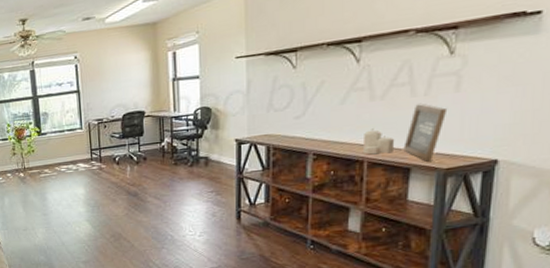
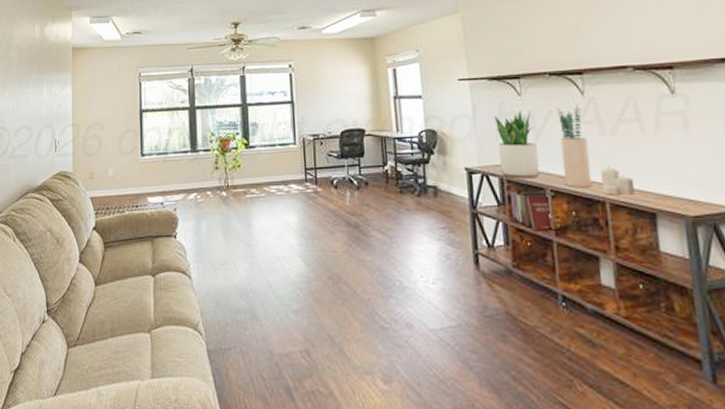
planter: none [268,83,307,147] -> present [495,110,540,179]
books: none [275,154,319,190] -> present [510,190,562,231]
vase: none [329,71,356,151] -> present [557,103,593,188]
picture frame: present [403,104,446,162] -> none [644,143,681,207]

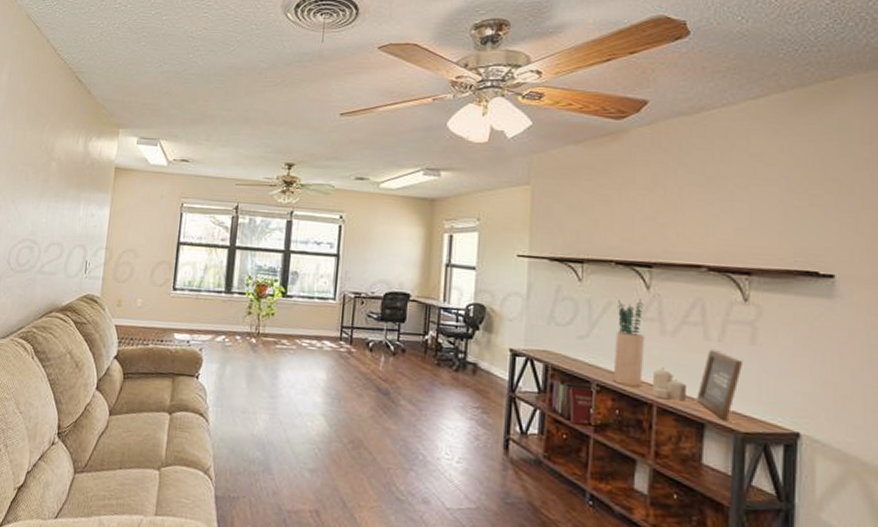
planter: present [495,110,540,179] -> none [548,297,591,370]
picture frame: none [644,143,681,207] -> present [697,350,742,420]

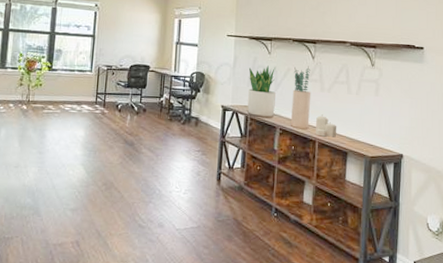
planter: none [548,297,591,370] -> present [247,65,277,119]
books: present [552,378,602,428] -> none [250,126,283,160]
picture frame: present [697,350,742,420] -> none [343,100,370,149]

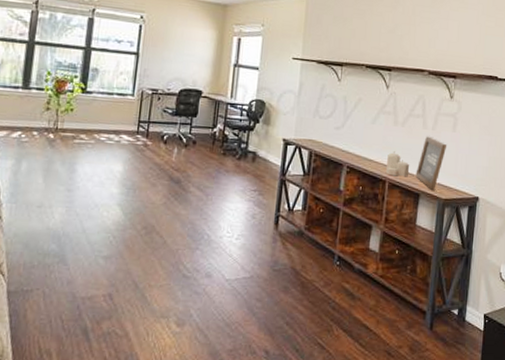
planter: present [247,65,277,119] -> none [312,94,345,155]
vase: present [291,65,311,130] -> none [360,95,384,168]
picture frame: none [343,100,370,149] -> present [415,136,446,190]

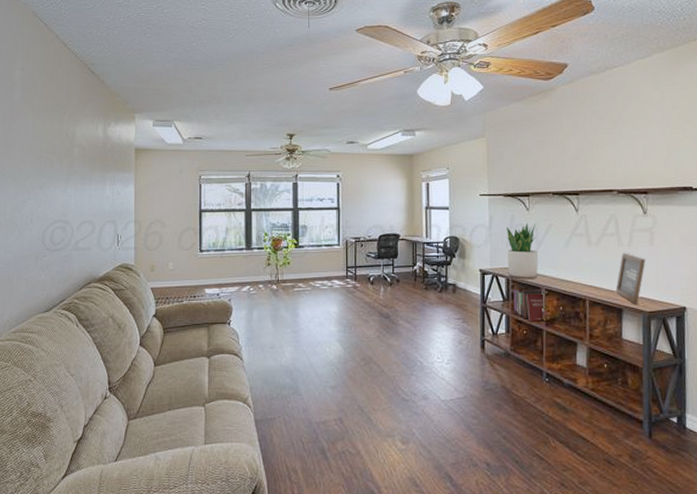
planter: none [312,94,345,155] -> present [507,223,539,280]
books: none [313,163,350,202] -> present [514,288,551,322]
candle: present [385,151,410,177] -> none [584,271,609,294]

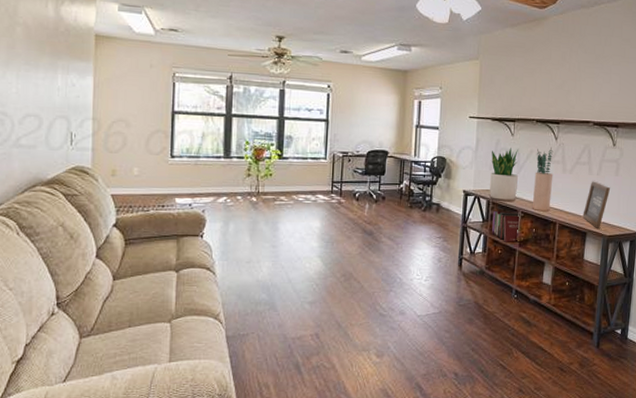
vase: none [556,219,578,288] -> present [533,146,554,212]

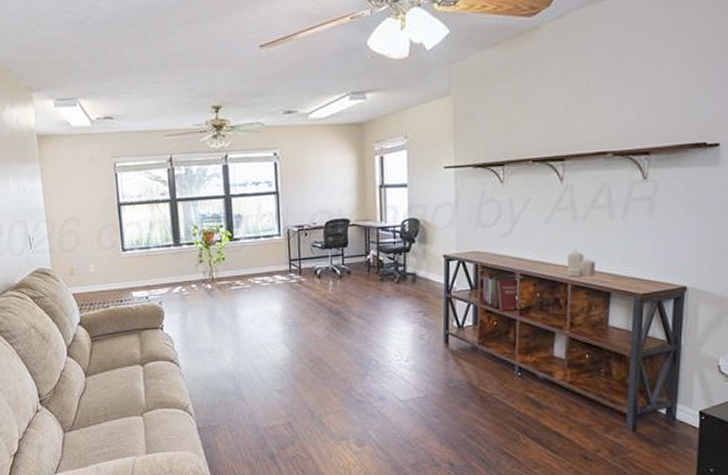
planter: present [489,148,519,202] -> none [476,198,514,265]
vase: present [533,146,554,212] -> none [535,190,560,272]
candle: none [555,196,578,218] -> present [566,250,596,277]
picture frame: present [582,181,610,228] -> none [604,227,641,286]

